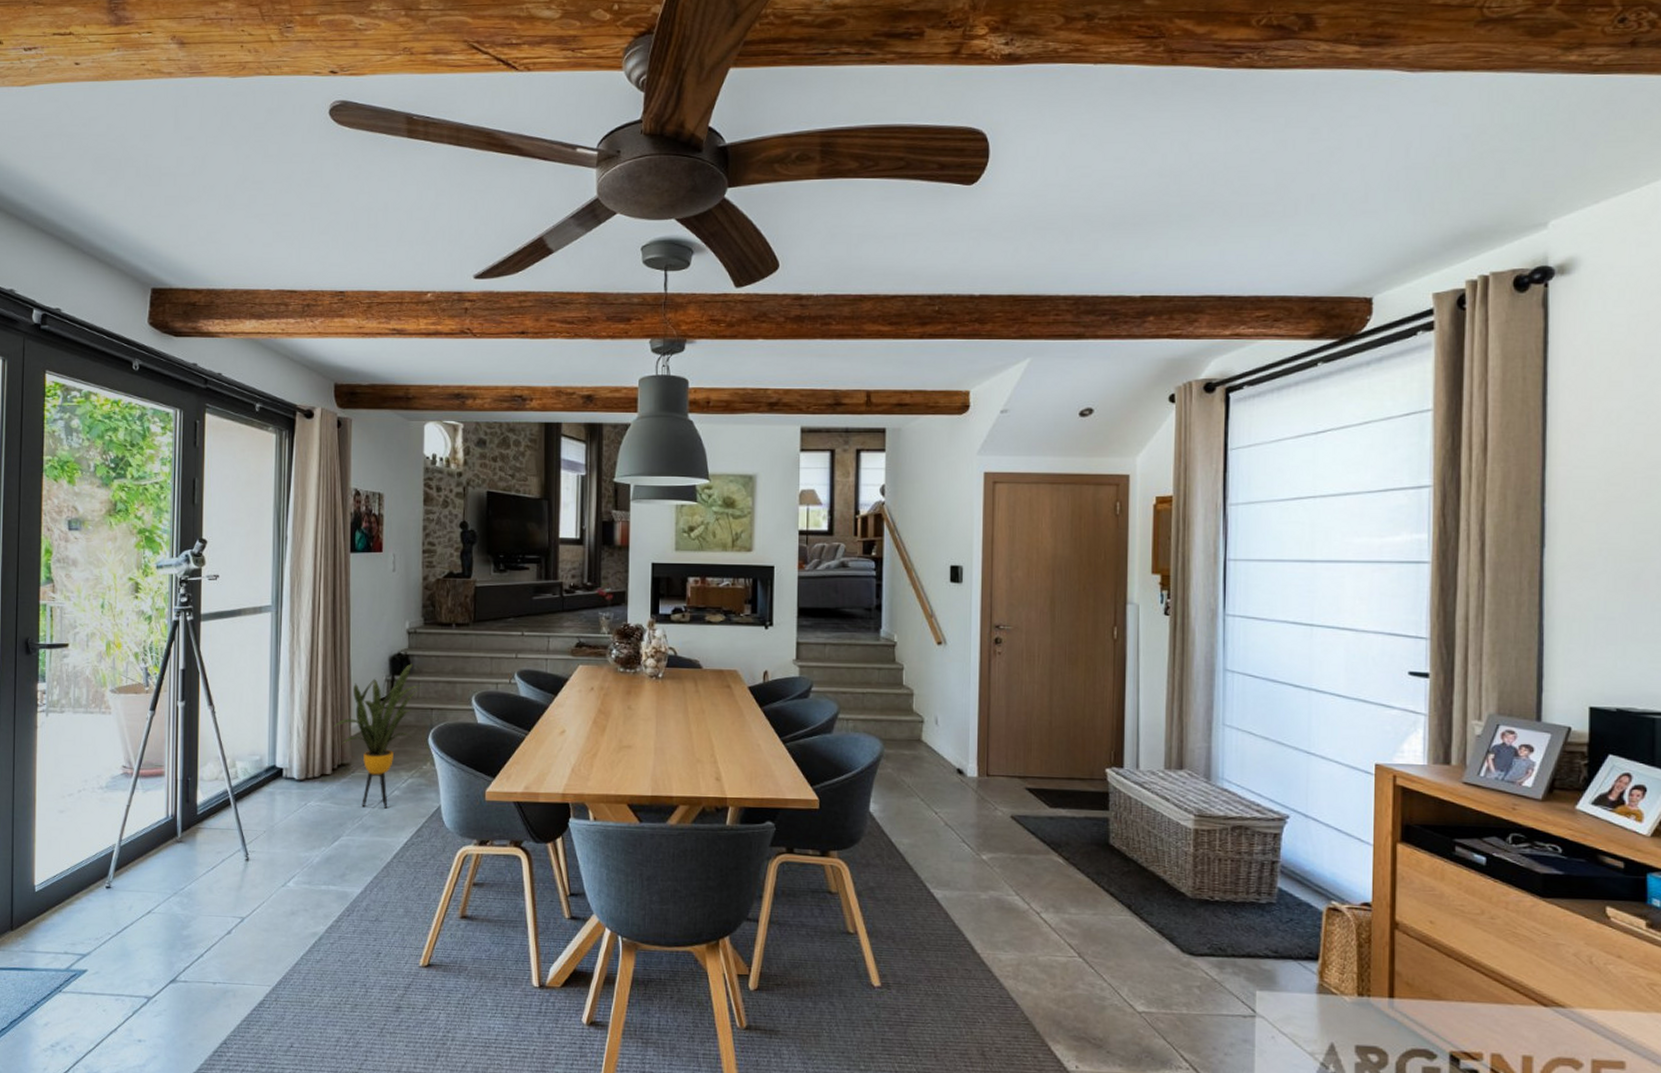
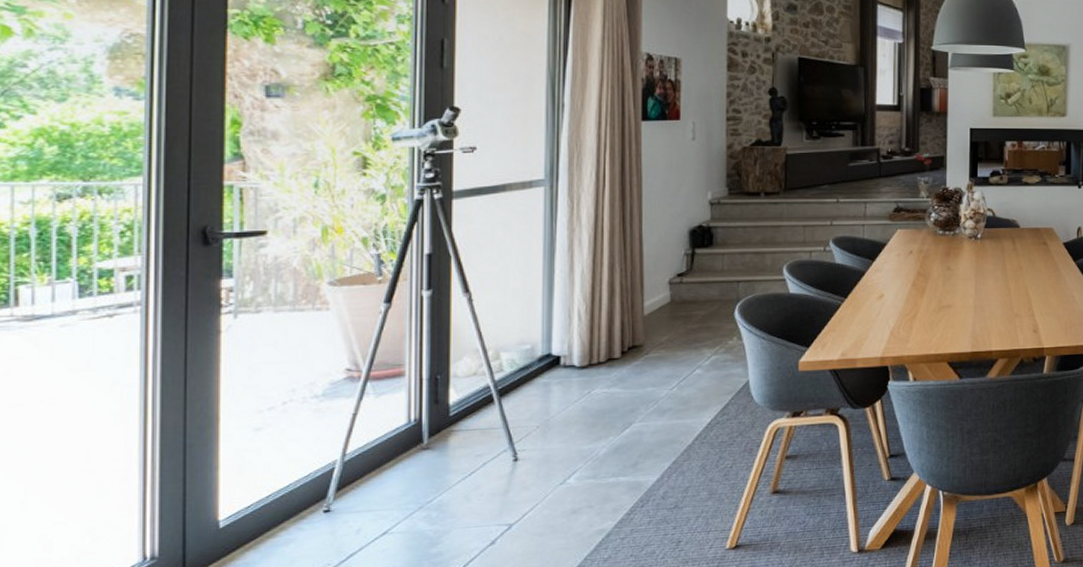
house plant: present [334,663,422,809] -> none [623,235,727,390]

